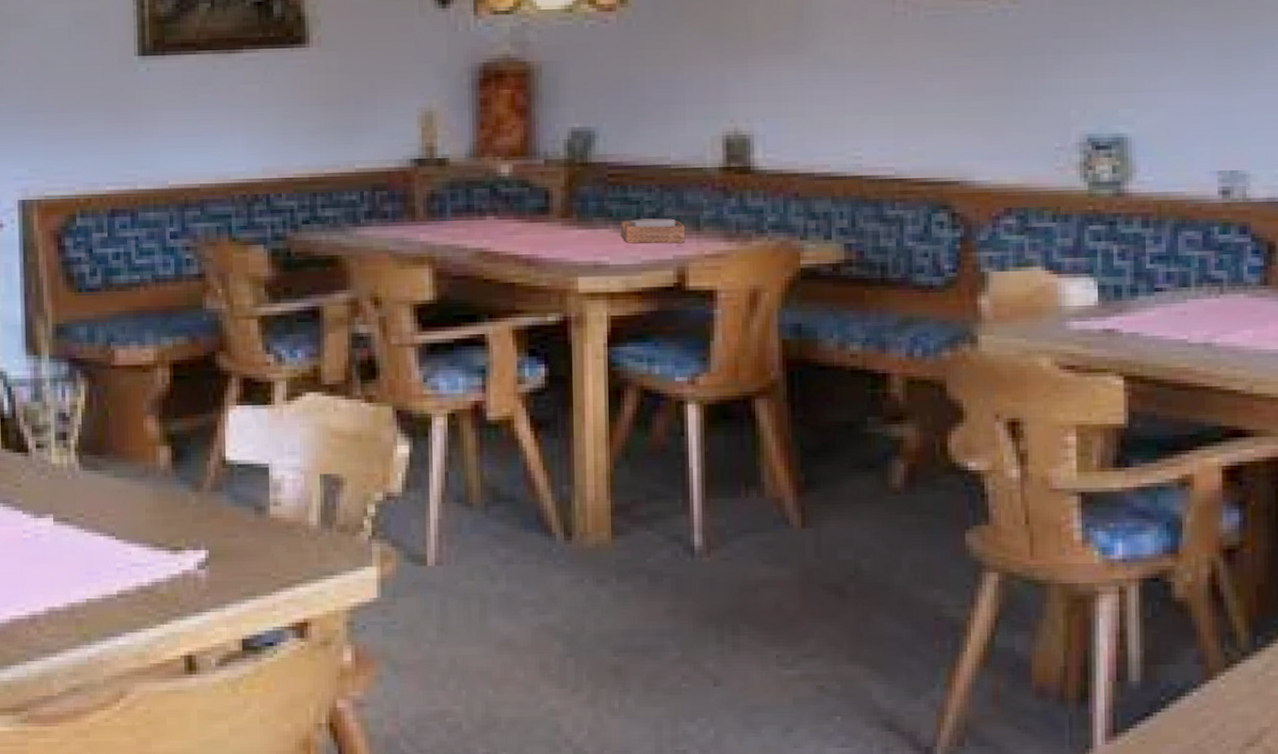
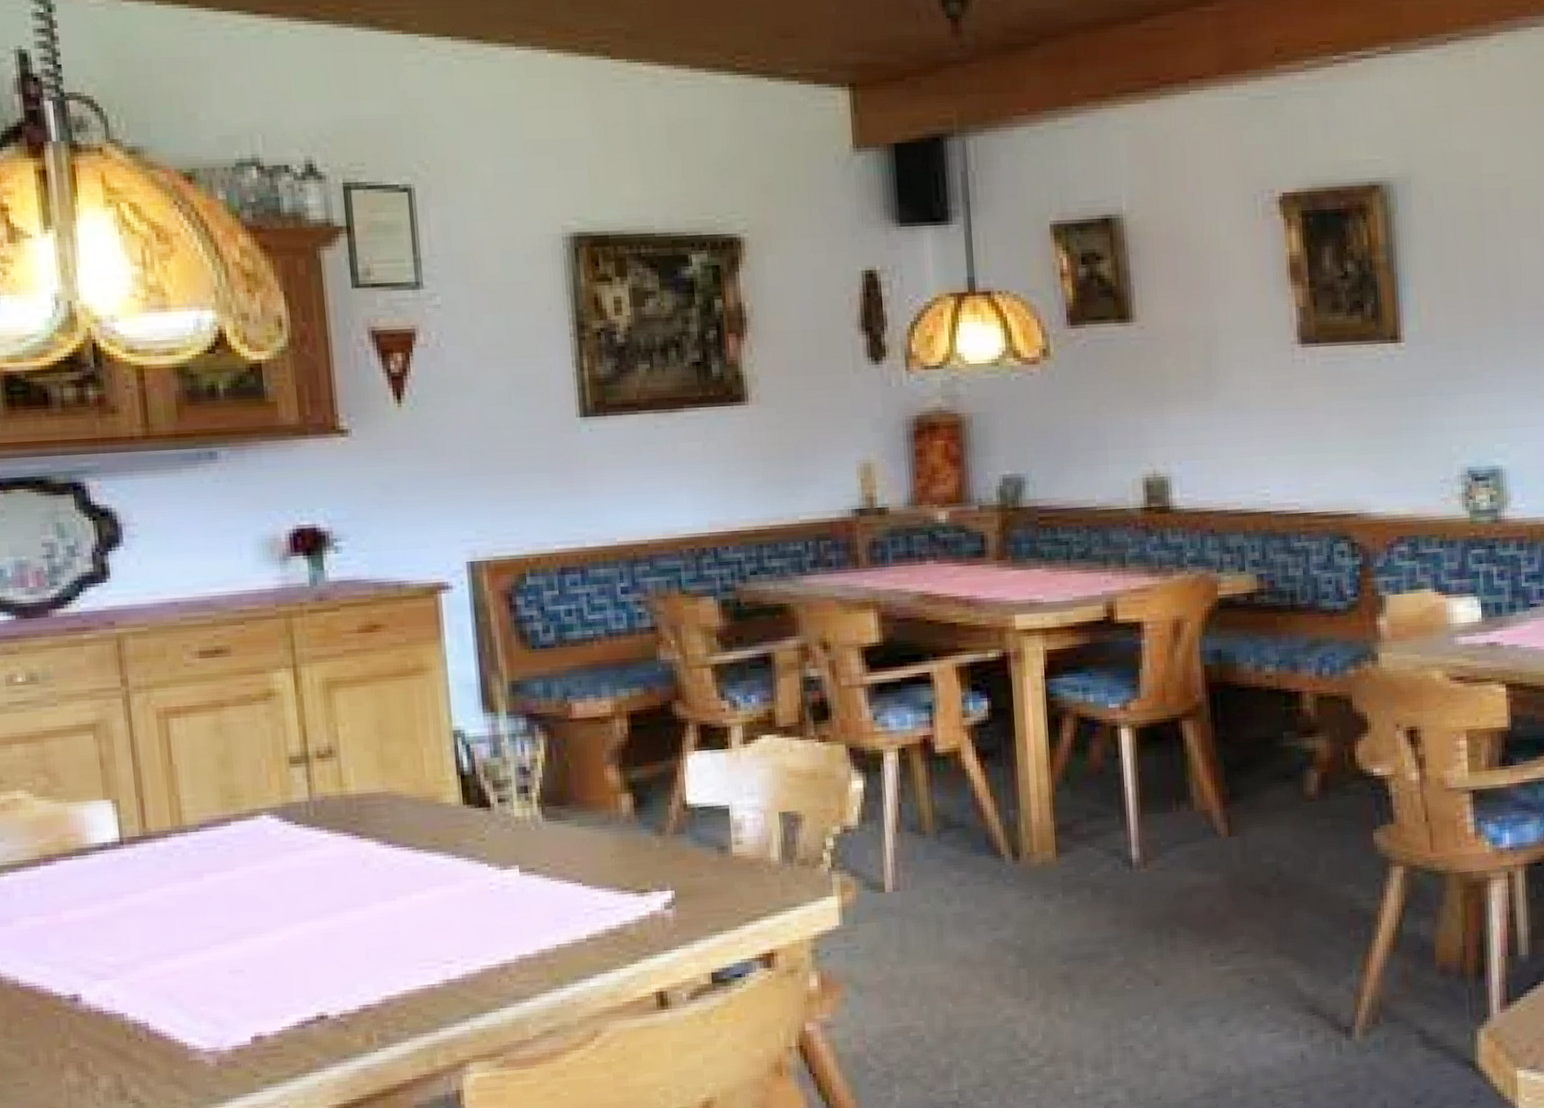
napkin holder: present [621,218,686,245] -> none [1052,557,1113,583]

